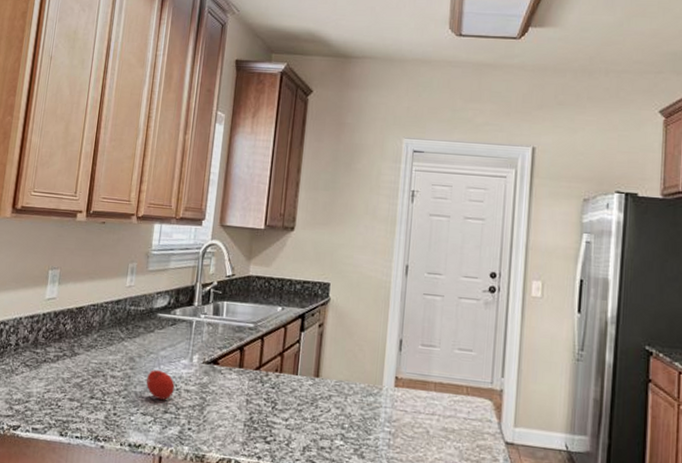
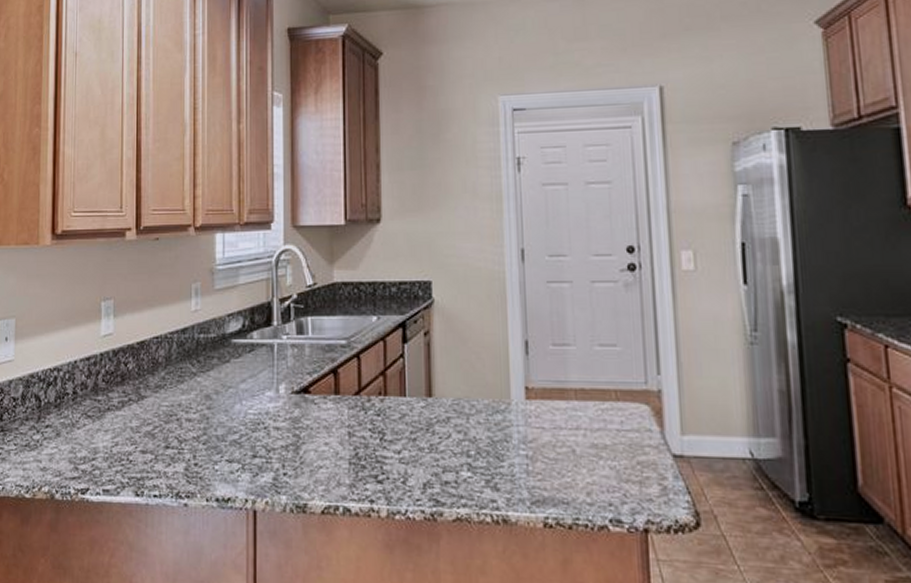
fruit: present [146,370,175,400] -> none [227,407,261,442]

